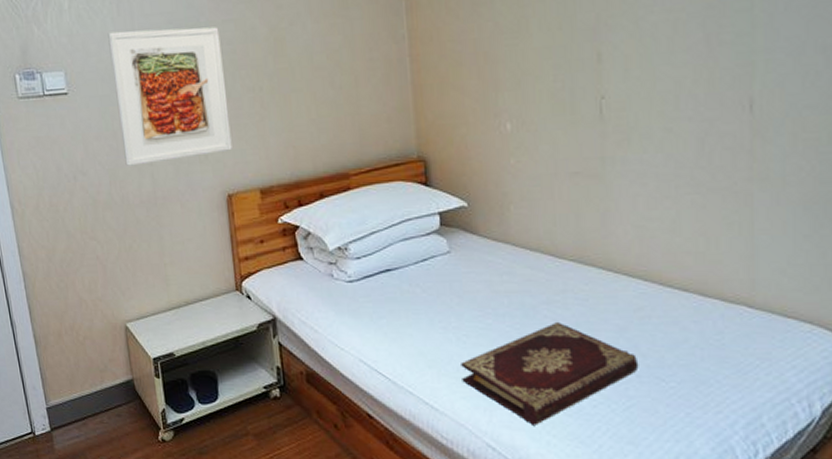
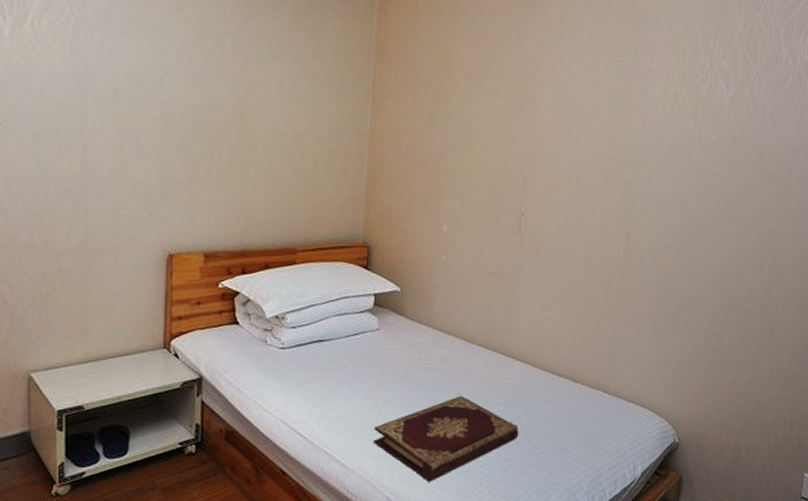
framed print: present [107,27,232,166] -> none [54,70,184,213]

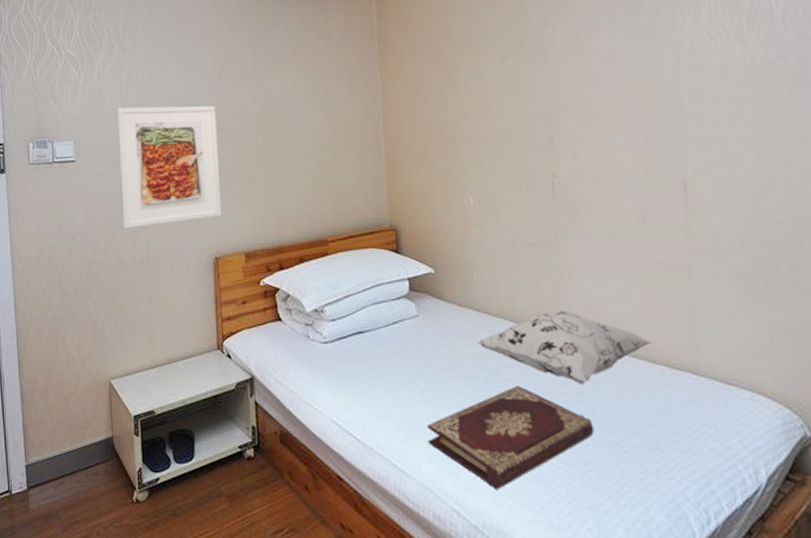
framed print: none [54,70,184,213] -> present [116,105,222,229]
decorative pillow: none [430,333,578,398] -> present [476,310,653,385]

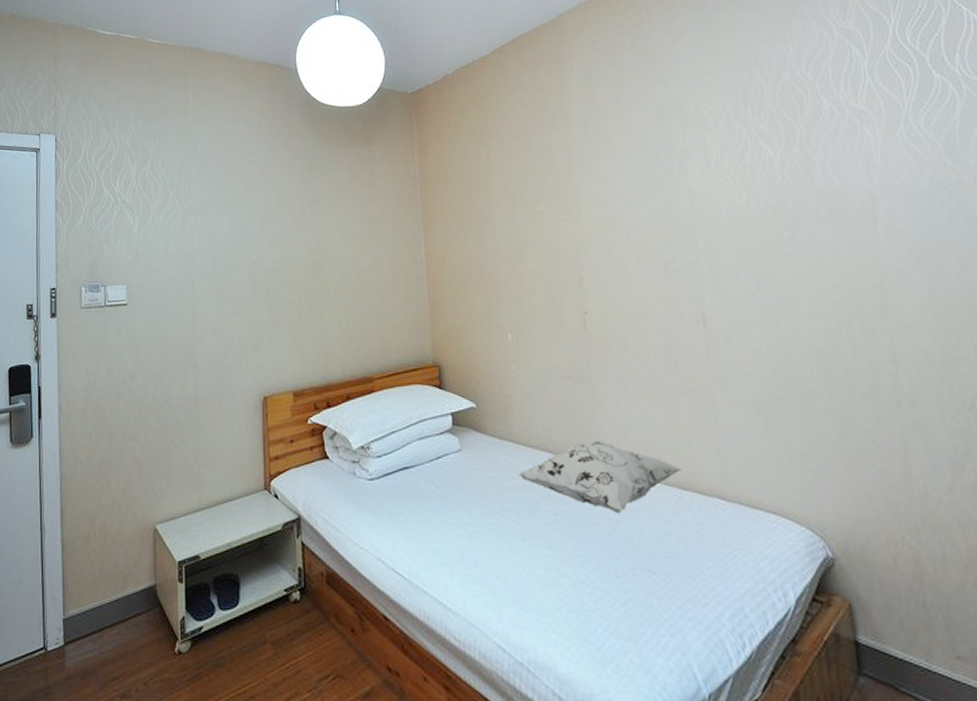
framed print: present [116,105,222,229] -> none [169,249,271,370]
book: present [427,384,595,489] -> none [472,515,632,623]

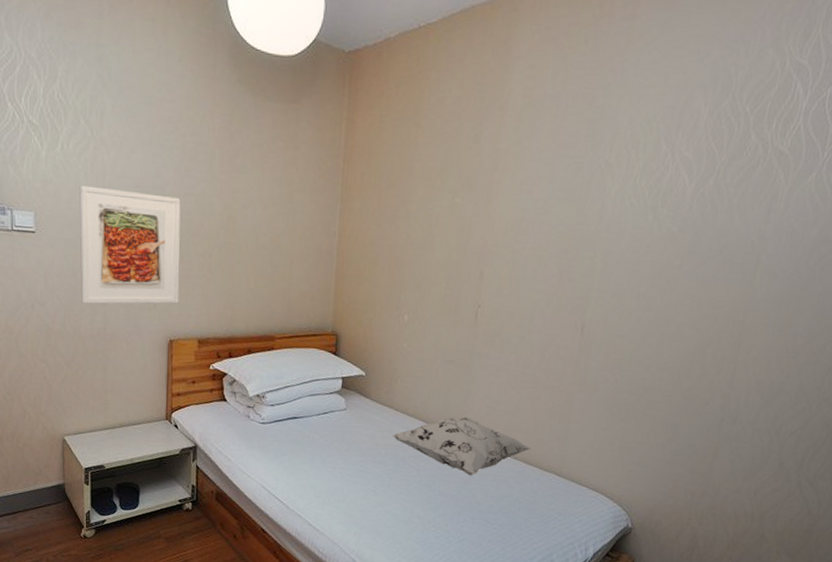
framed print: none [169,249,271,370] -> present [79,185,181,304]

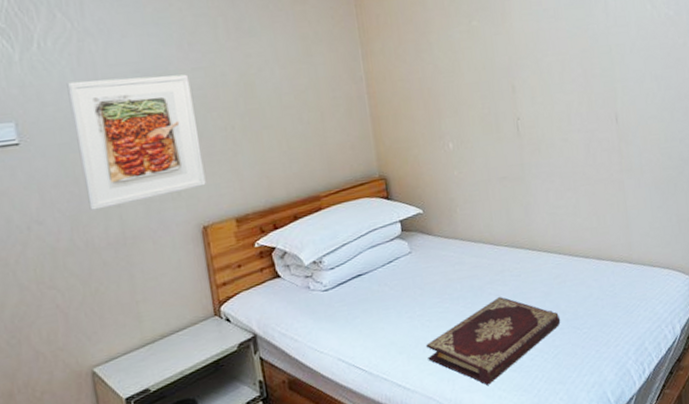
book: none [341,471,474,548] -> present [426,296,561,385]
decorative pillow: present [392,416,531,476] -> none [463,228,600,287]

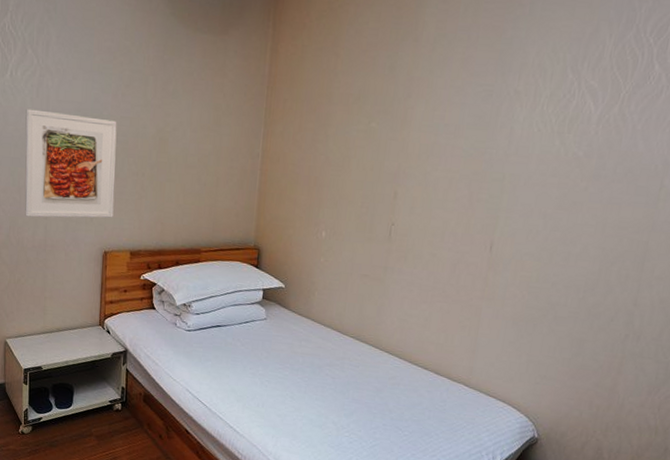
book: present [426,296,561,385] -> none [260,379,386,452]

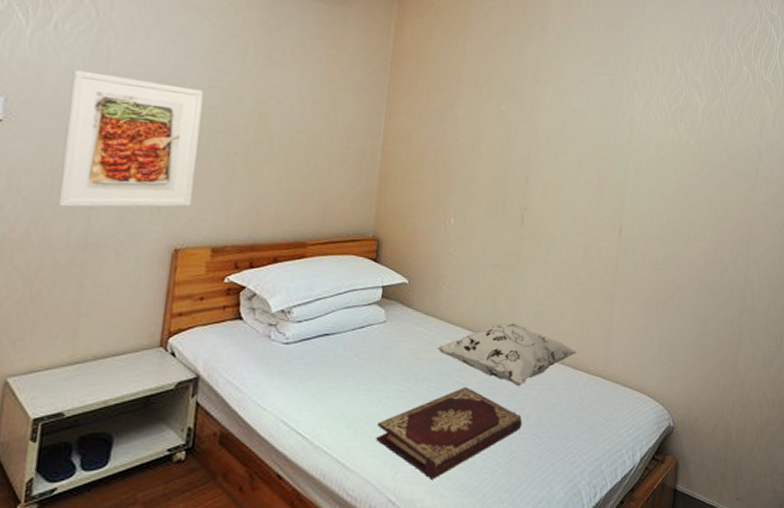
book: none [260,379,386,452] -> present [376,386,523,479]
decorative pillow: none [309,328,442,385] -> present [436,323,578,387]

